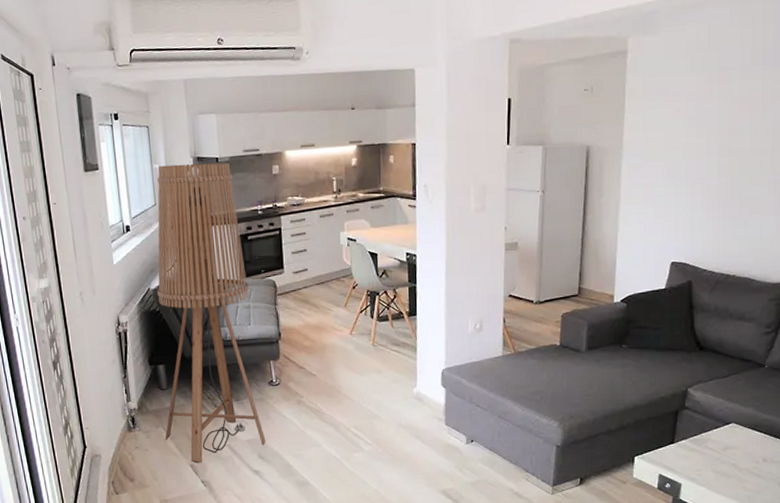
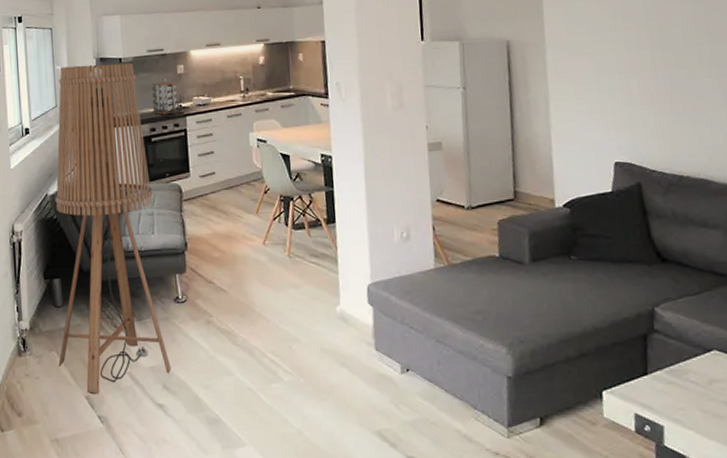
spice rack: none [248,177,273,214] -> present [152,77,178,115]

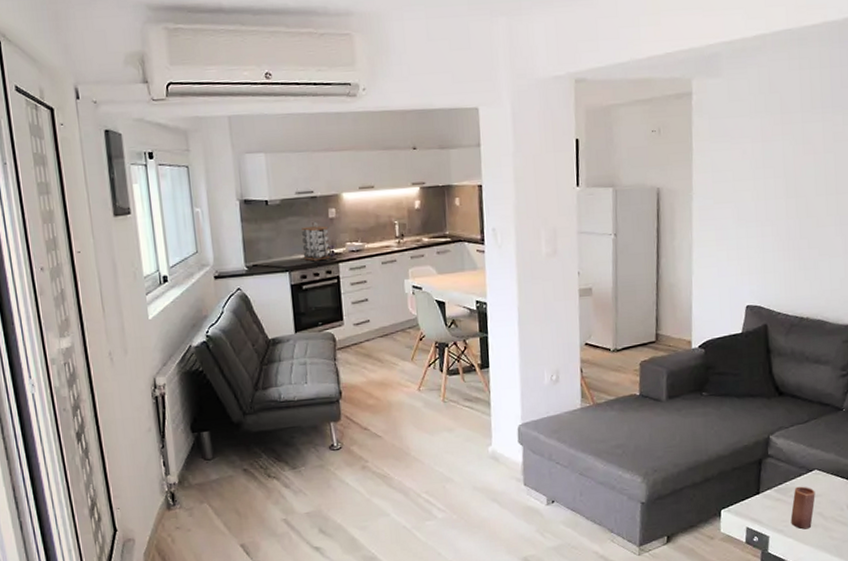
floor lamp: present [55,63,172,395] -> none [199,205,328,543]
candle: none [688,368,718,421] -> present [790,486,815,530]

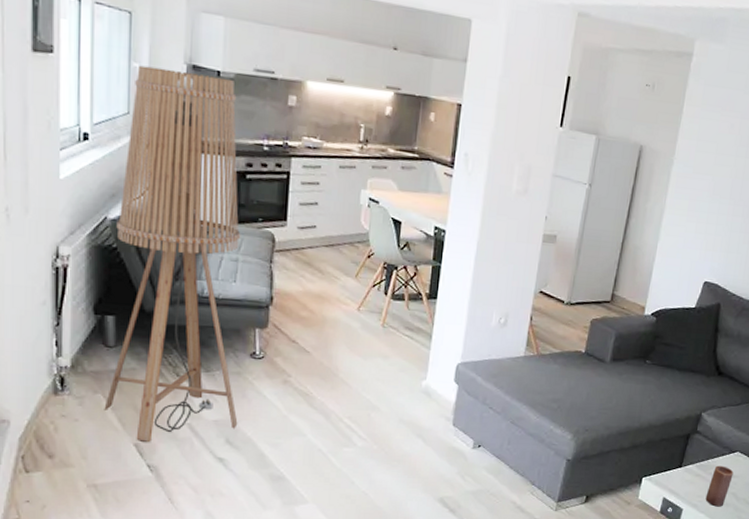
floor lamp: none [199,205,328,543] -> present [104,65,241,443]
spice rack: present [302,221,330,262] -> none [252,105,286,152]

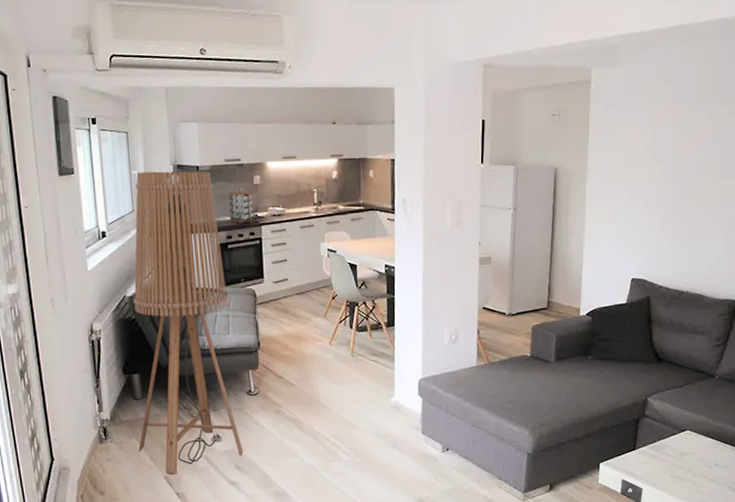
spice rack: none [252,105,286,152] -> present [229,187,254,224]
candle: present [705,465,734,507] -> none [663,444,686,484]

